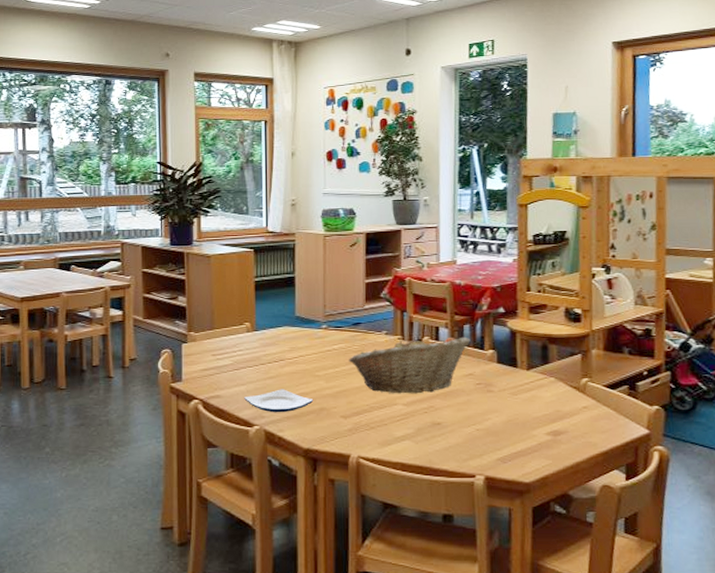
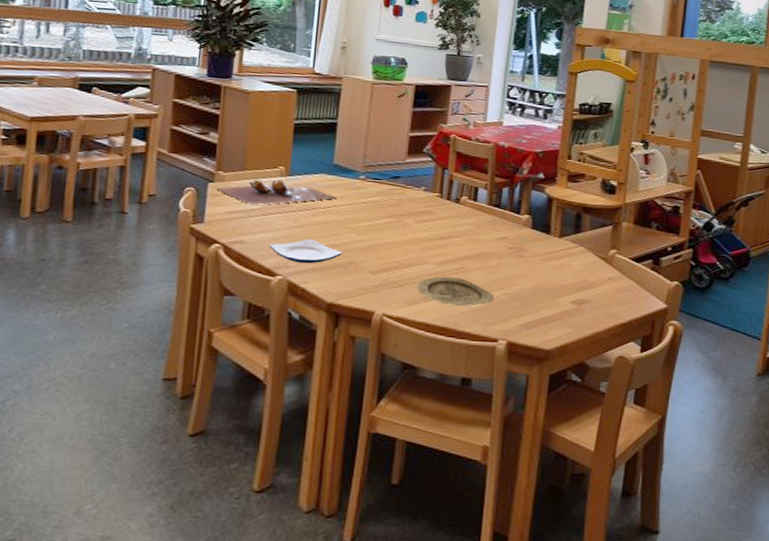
cutting board: none [190,335,302,361] -> present [216,179,336,205]
fruit basket: present [349,337,471,394] -> none [384,195,508,254]
plate: none [388,416,467,445] -> present [417,276,495,308]

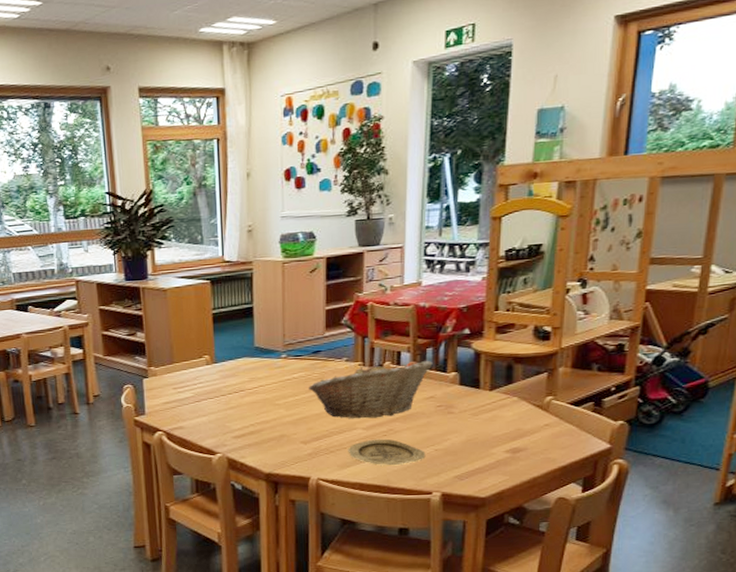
cutting board: present [216,179,336,205] -> none [151,368,261,393]
plate: present [269,239,343,264] -> none [206,418,274,441]
fruit basket: none [384,195,508,254] -> present [309,361,433,419]

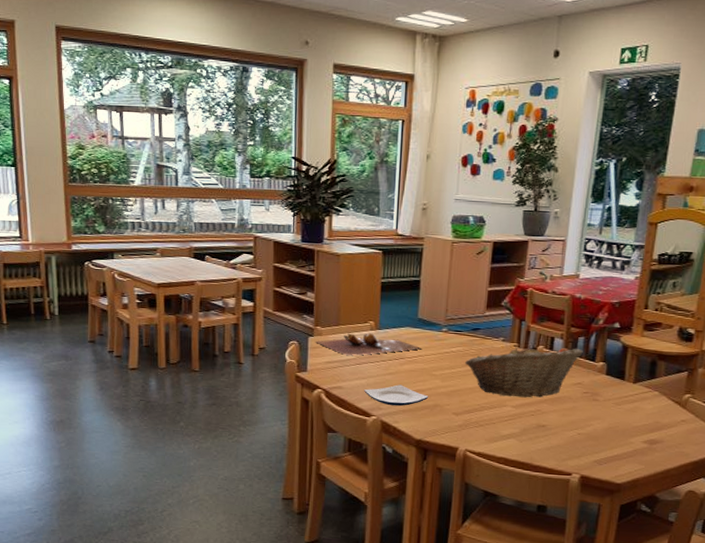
cutting board: none [151,368,261,393] -> present [316,333,421,356]
plate: none [206,418,274,441] -> present [364,384,429,406]
plate: present [348,438,426,466] -> none [496,417,569,445]

